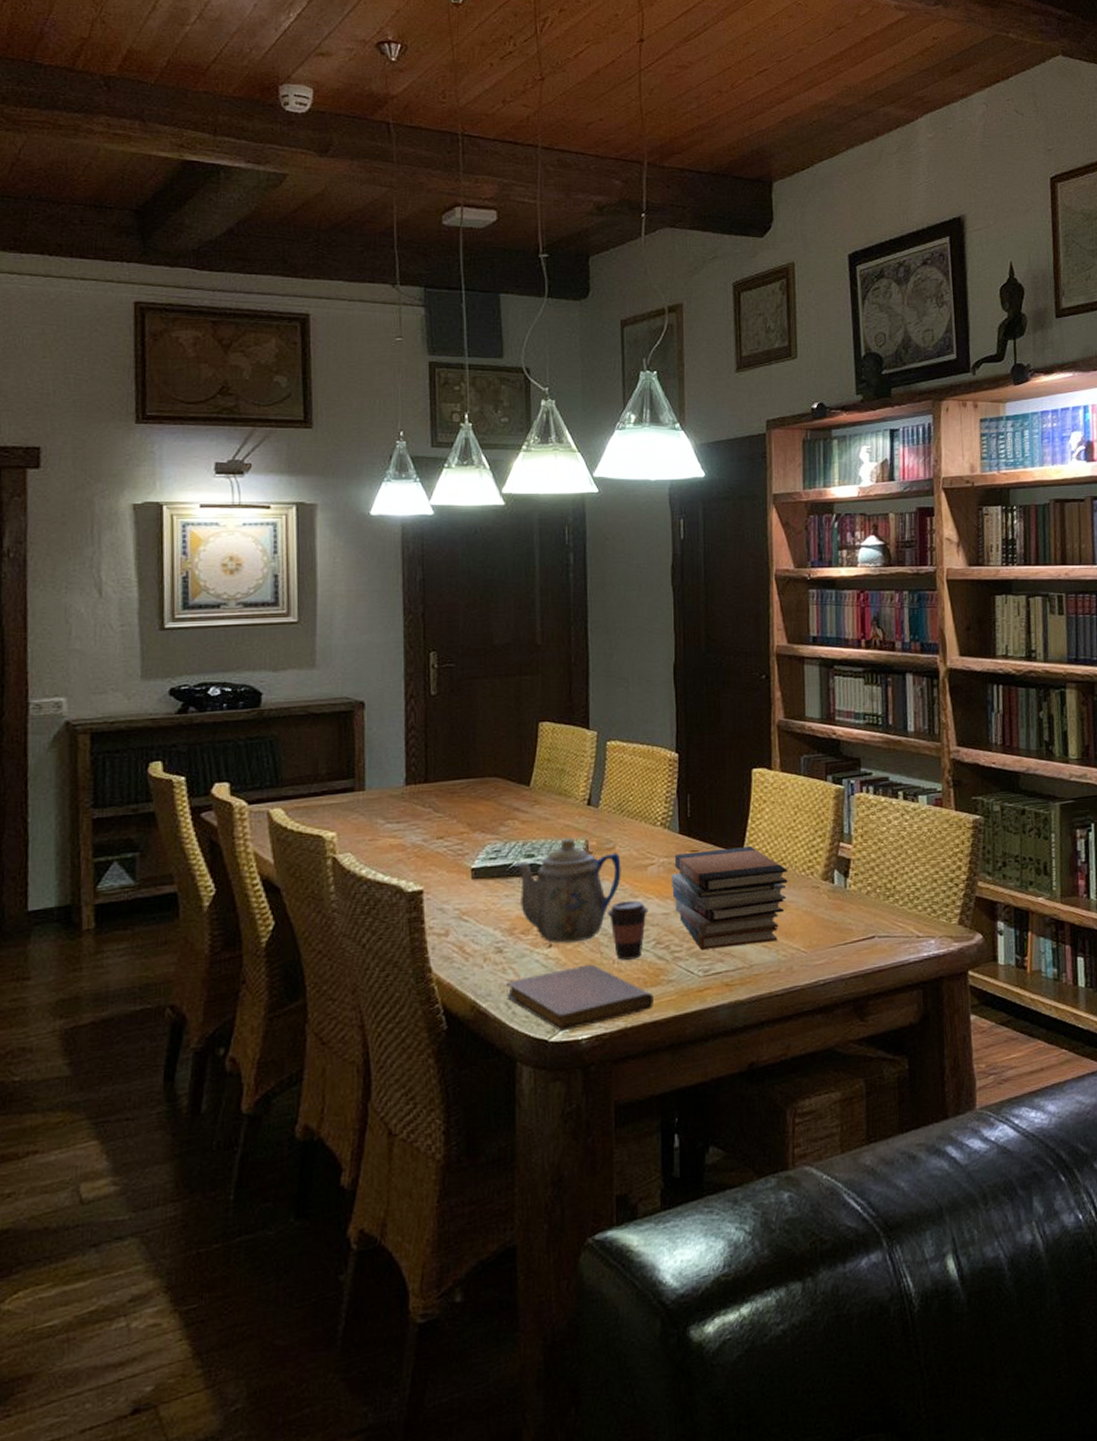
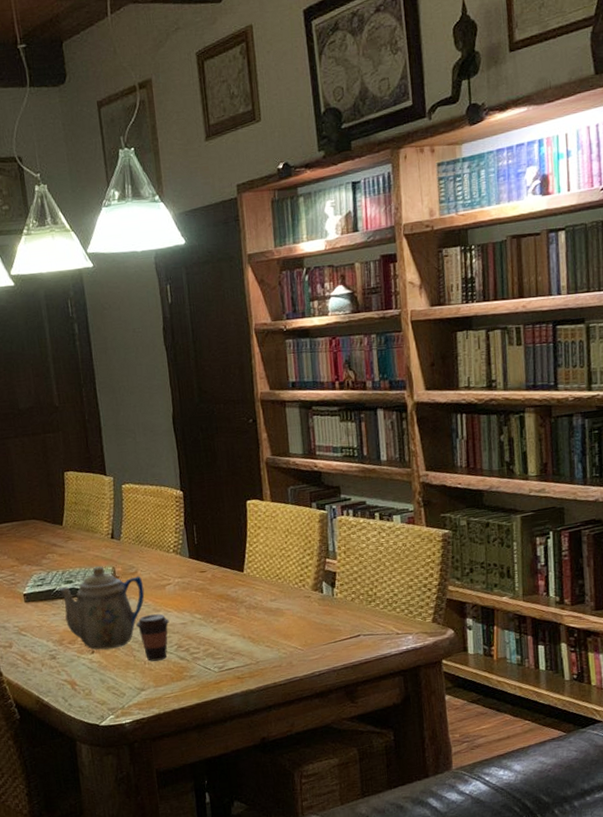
notebook: present [507,964,654,1032] -> none [62,665,180,718]
book stack: present [672,847,788,950] -> none [186,566,284,651]

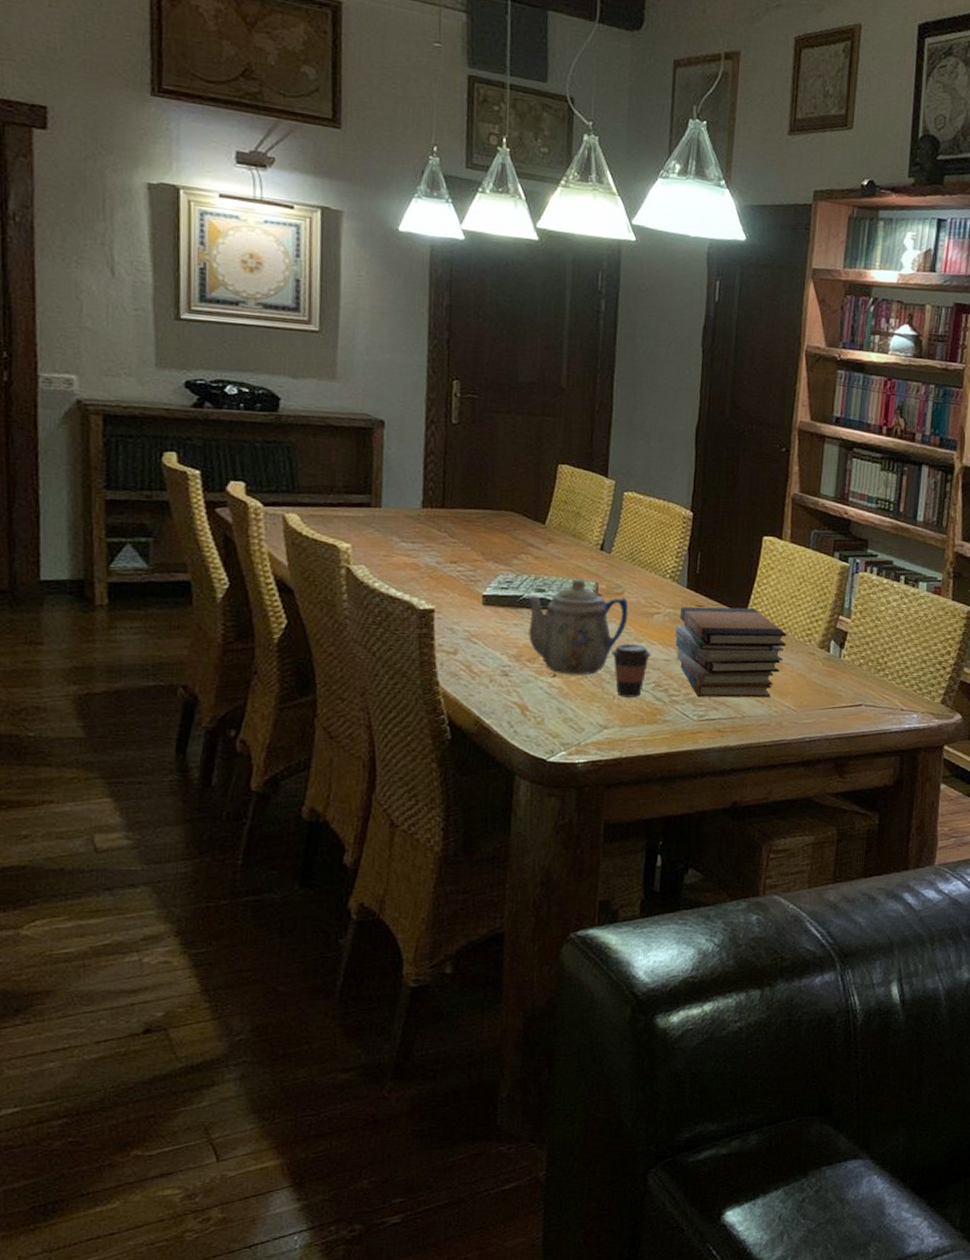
book stack: none [186,566,284,651] -> present [675,606,787,698]

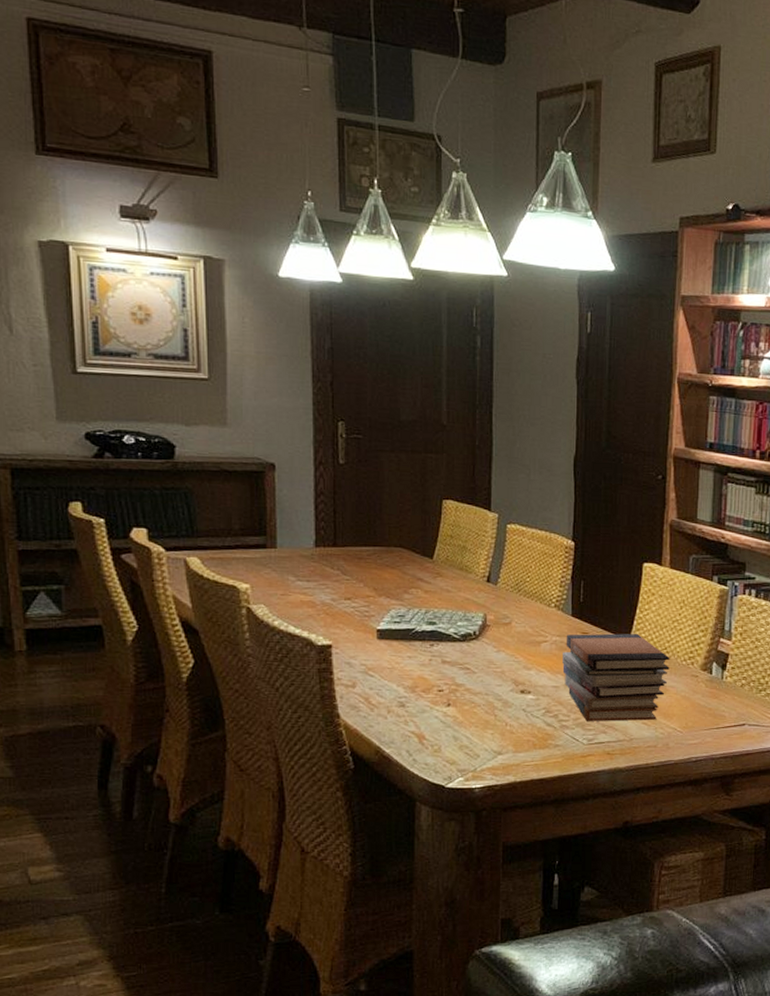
teapot: present [525,579,629,675] -> none [417,611,517,704]
coffee cup: present [612,643,651,698] -> none [503,672,540,724]

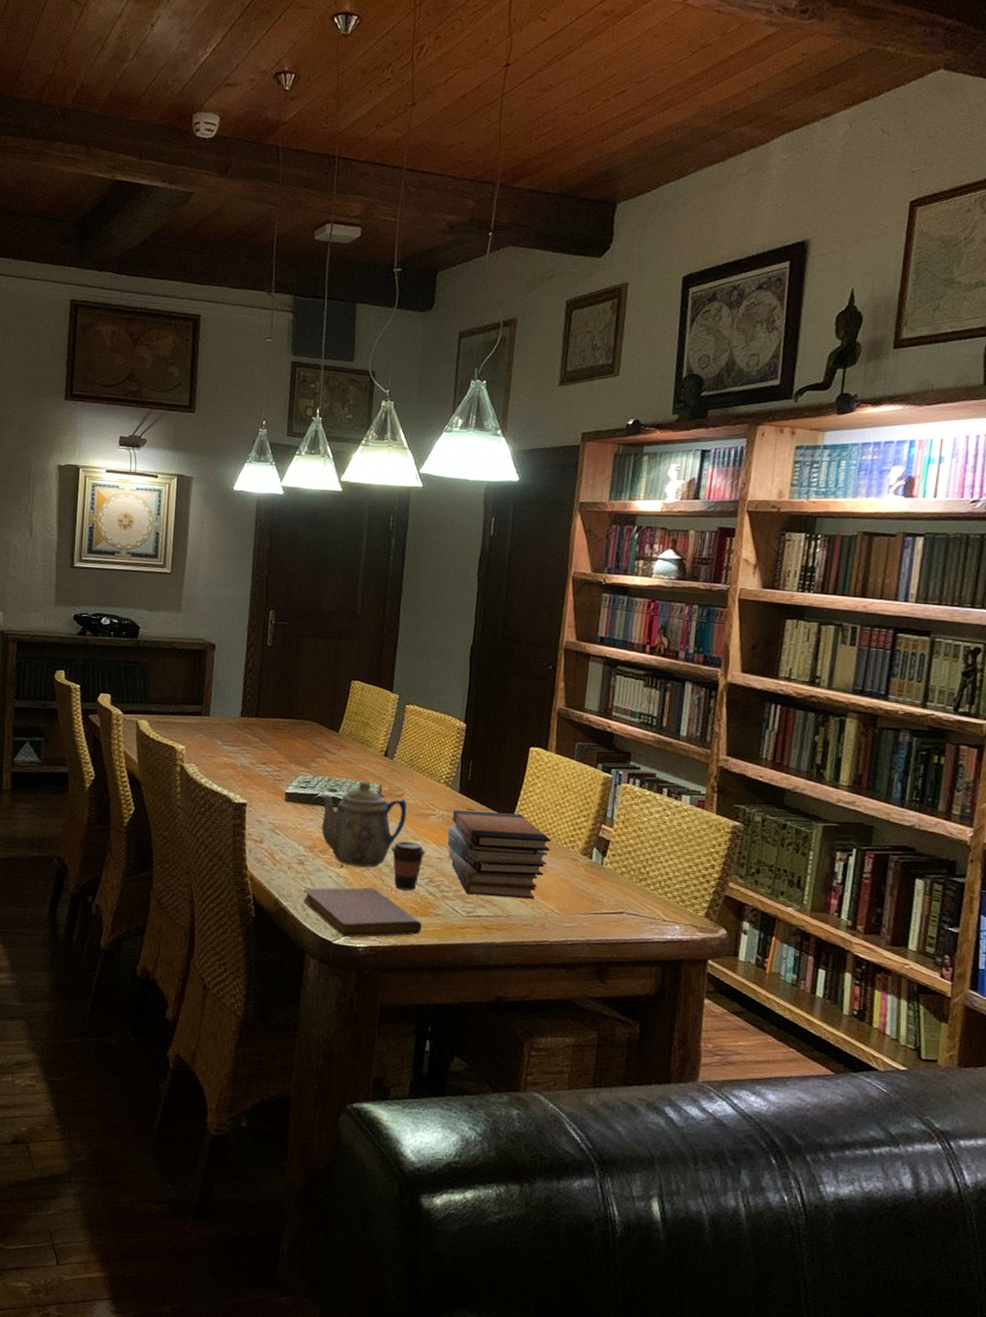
notebook: none [408,724,541,780] -> present [303,887,422,938]
teapot: none [417,611,517,704] -> present [320,781,407,868]
coffee cup: none [503,672,540,724] -> present [391,841,426,891]

